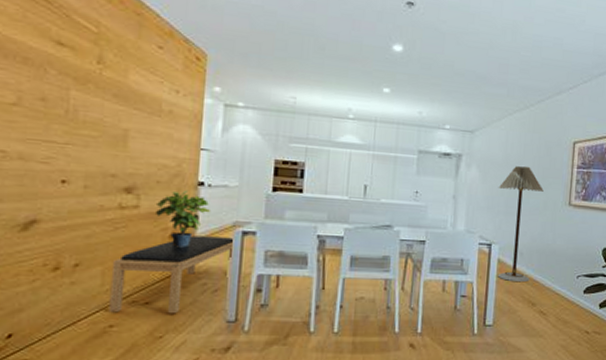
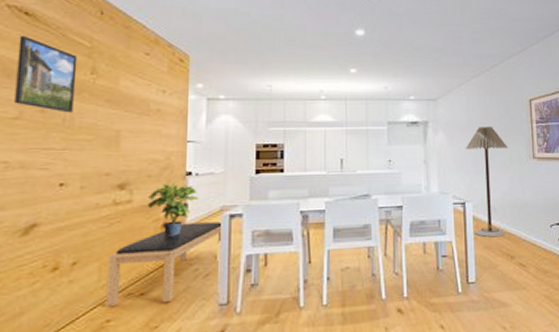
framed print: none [12,11,83,105] -> present [14,35,78,113]

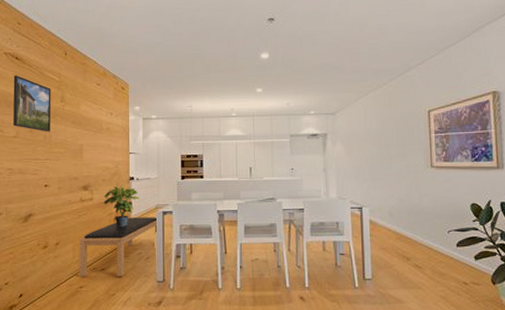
floor lamp: present [465,126,508,237] -> none [362,136,405,240]

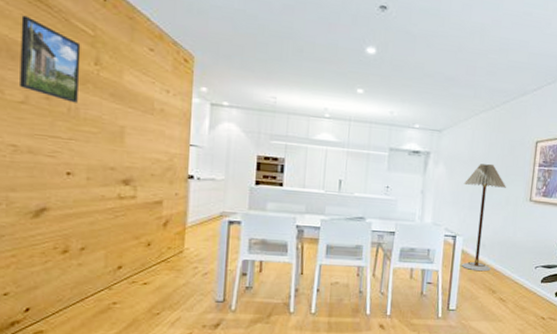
bench: present [79,217,157,277] -> none [112,224,220,294]
potted plant: present [103,184,140,227] -> none [150,182,201,235]
floor lamp: none [362,136,405,240] -> present [461,163,506,272]

